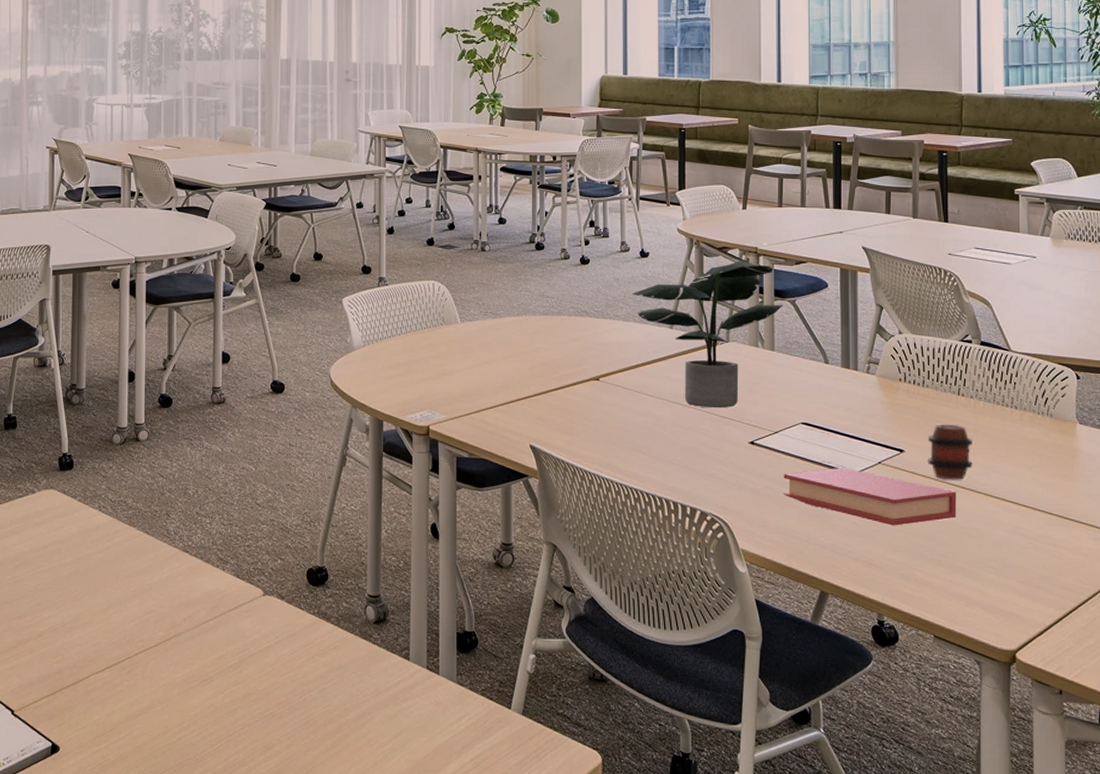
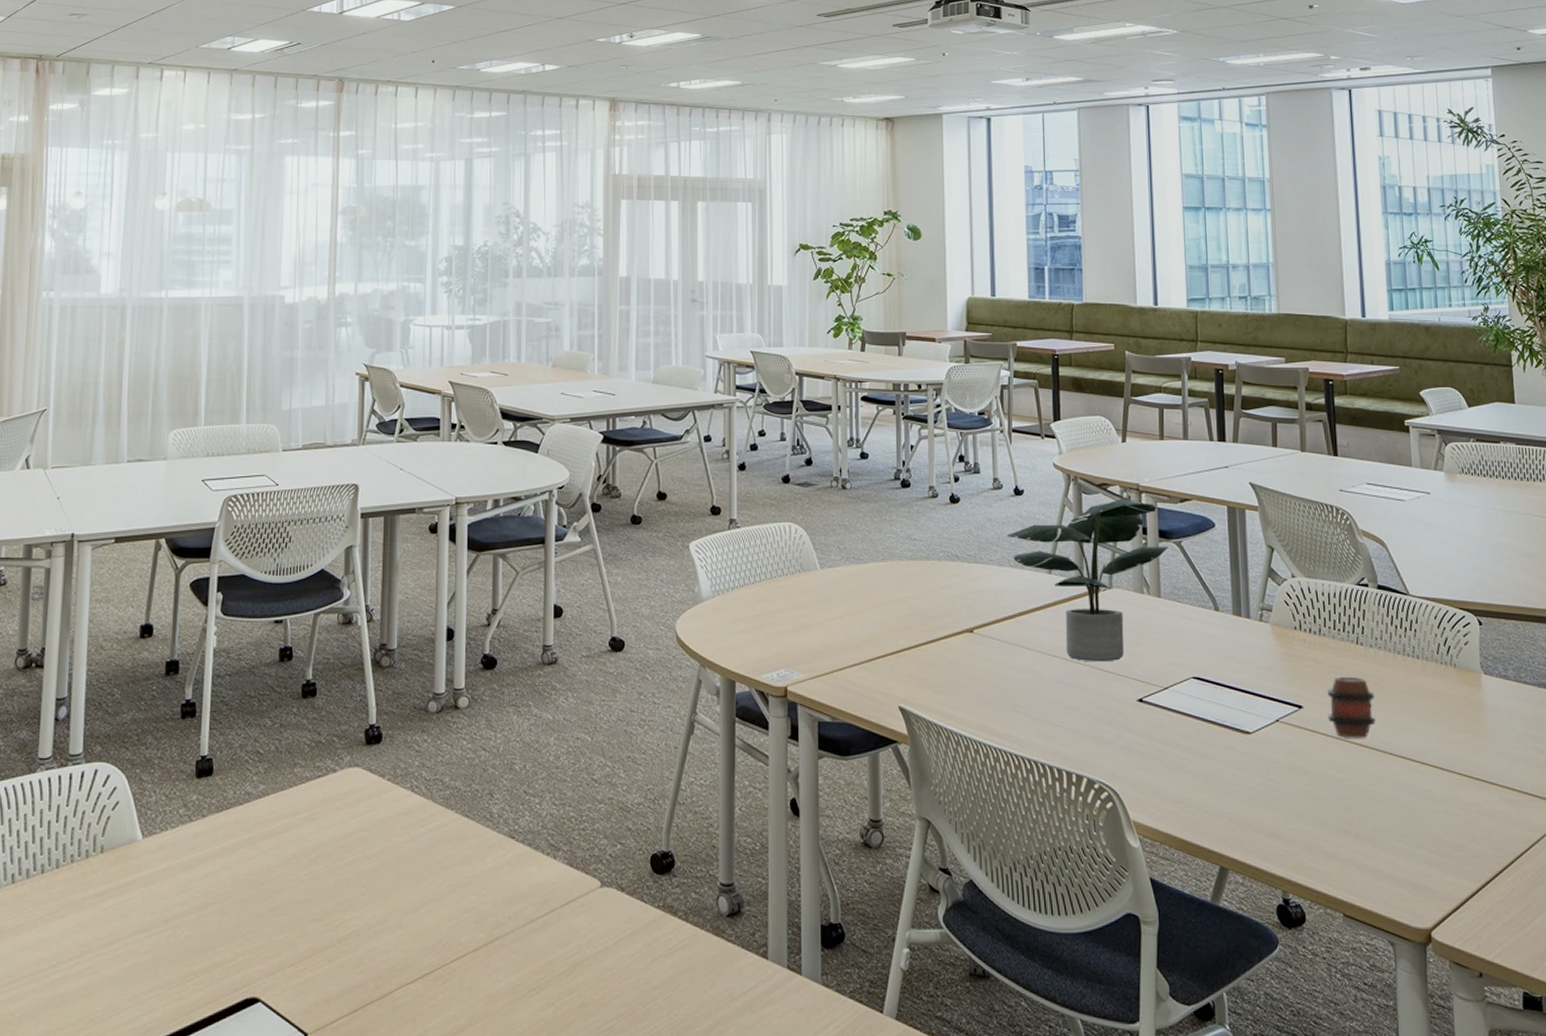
book: present [783,467,957,526] -> none [1175,726,1361,791]

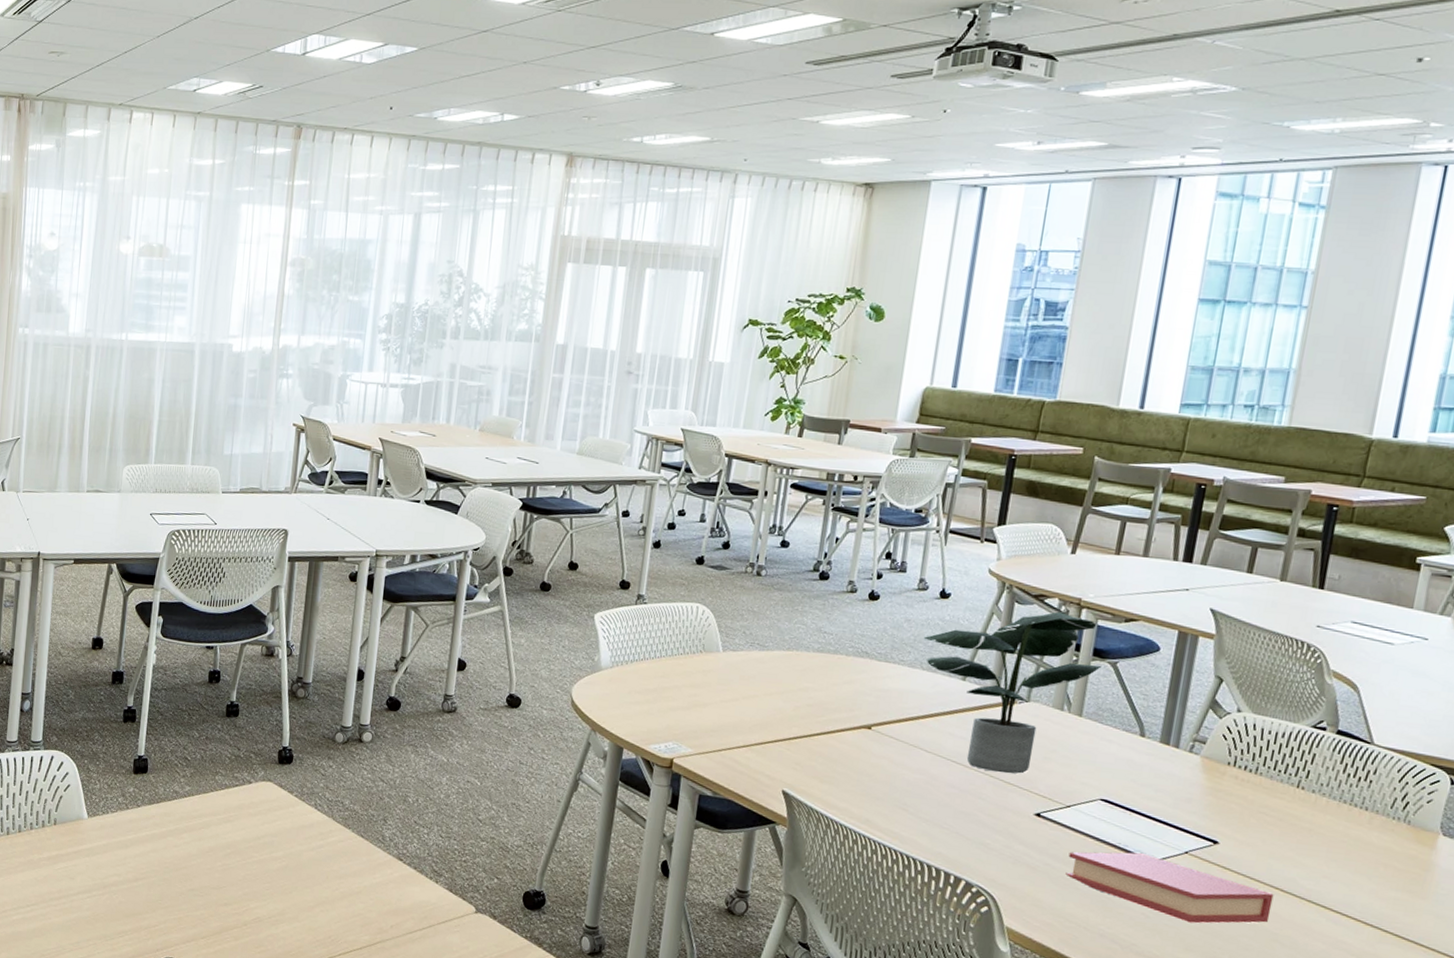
book: none [1175,726,1361,791] -> present [1065,852,1274,924]
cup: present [1327,676,1376,738] -> none [1245,817,1305,882]

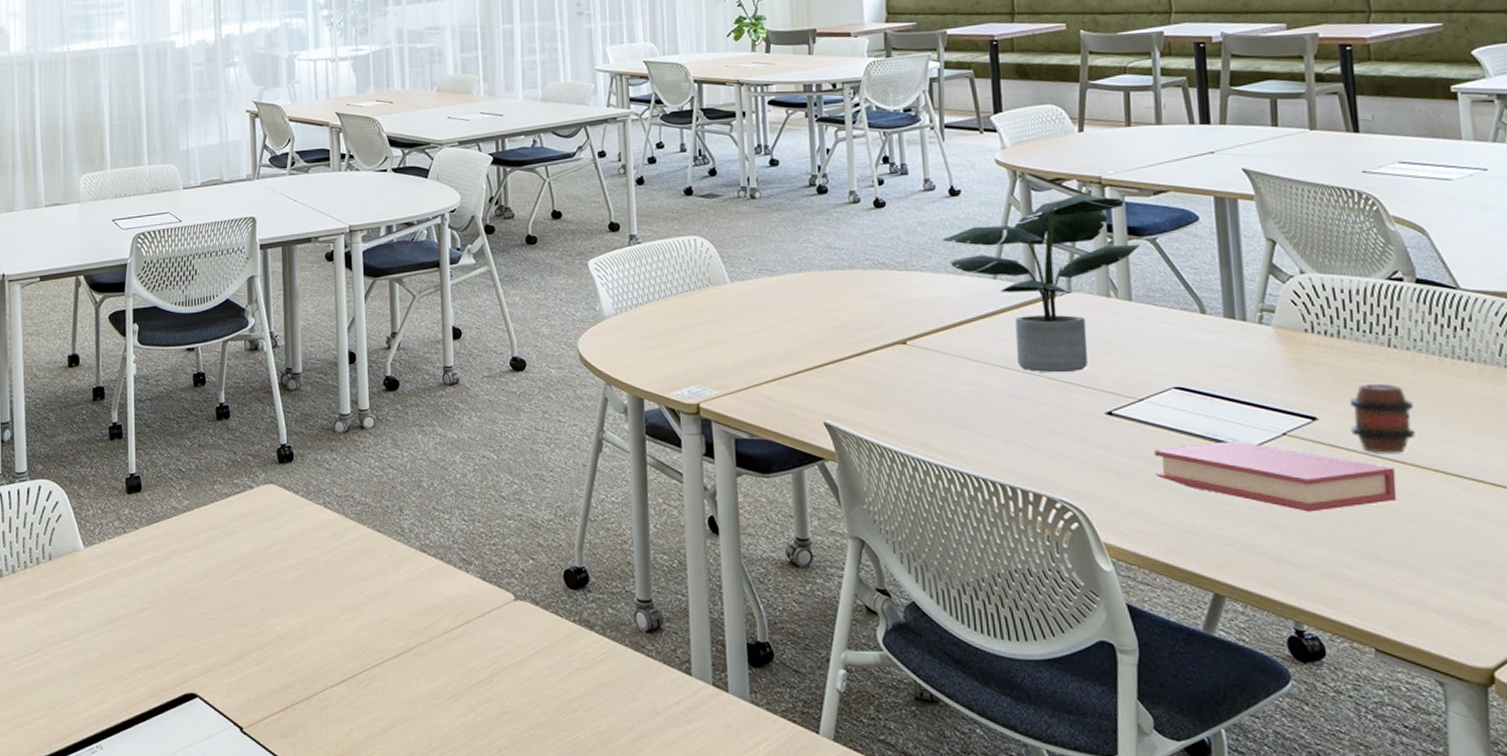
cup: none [1245,817,1305,882] -> present [1349,383,1415,453]

